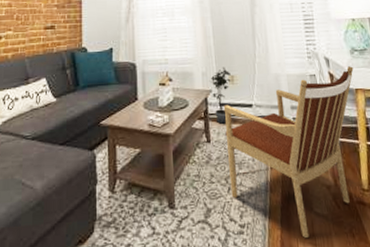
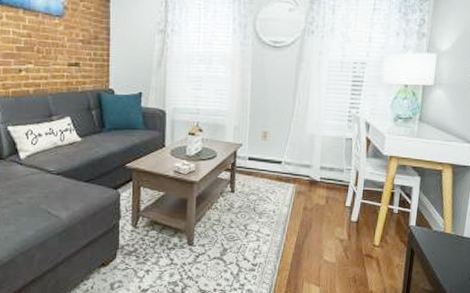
potted plant: present [209,67,231,124] -> none [241,122,264,177]
armchair: present [223,66,354,238] -> none [248,133,393,279]

